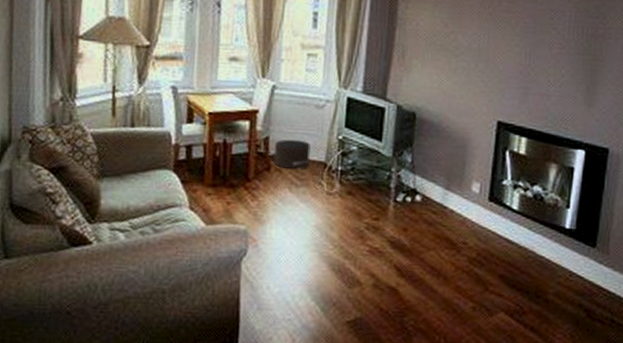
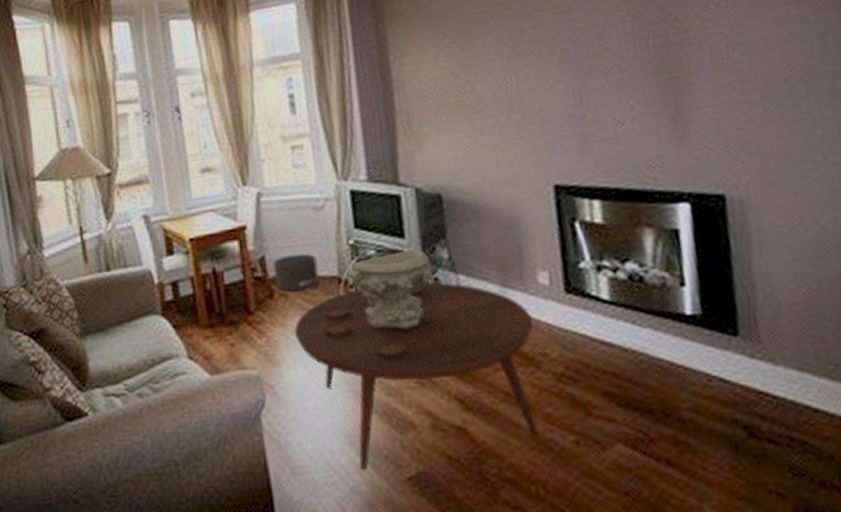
coffee table: none [282,174,463,313] -> present [294,282,539,471]
decorative bowl: none [333,150,397,210] -> present [348,249,433,328]

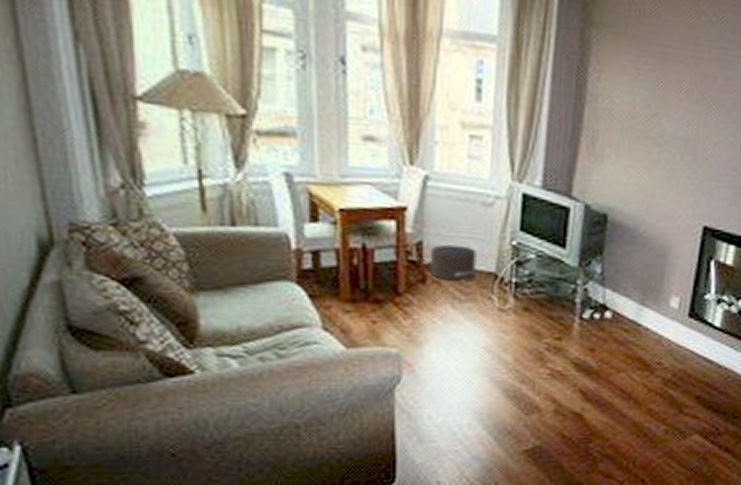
coffee table: present [294,282,539,471] -> none [442,288,658,442]
decorative bowl: present [348,249,433,328] -> none [505,259,584,328]

